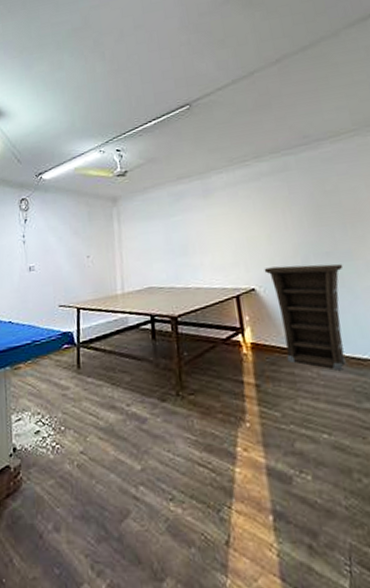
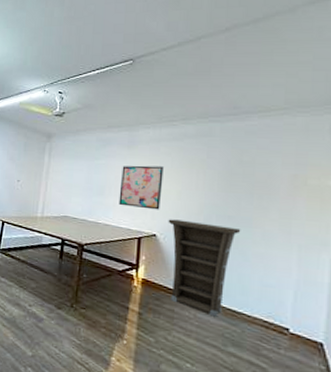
wall art: none [201,211,253,264] -> present [118,165,164,210]

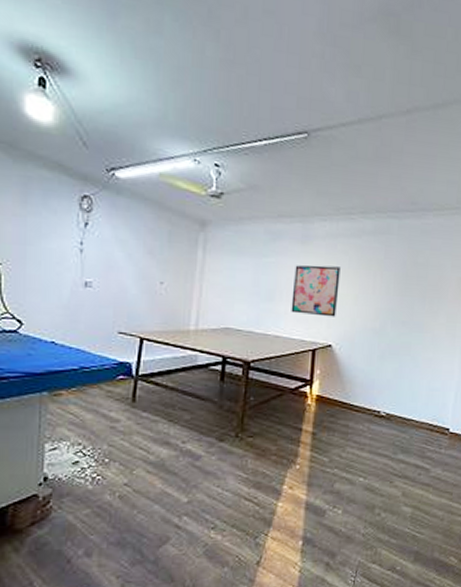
cabinet: present [168,219,241,317] -> none [344,327,414,426]

